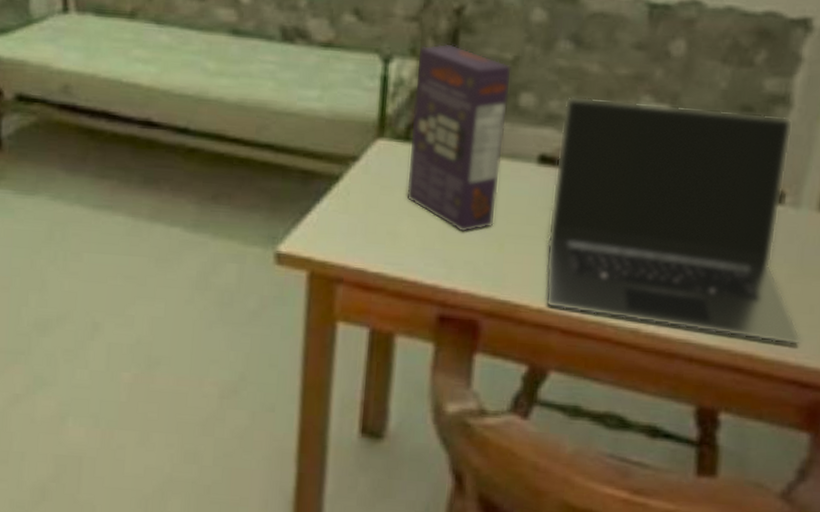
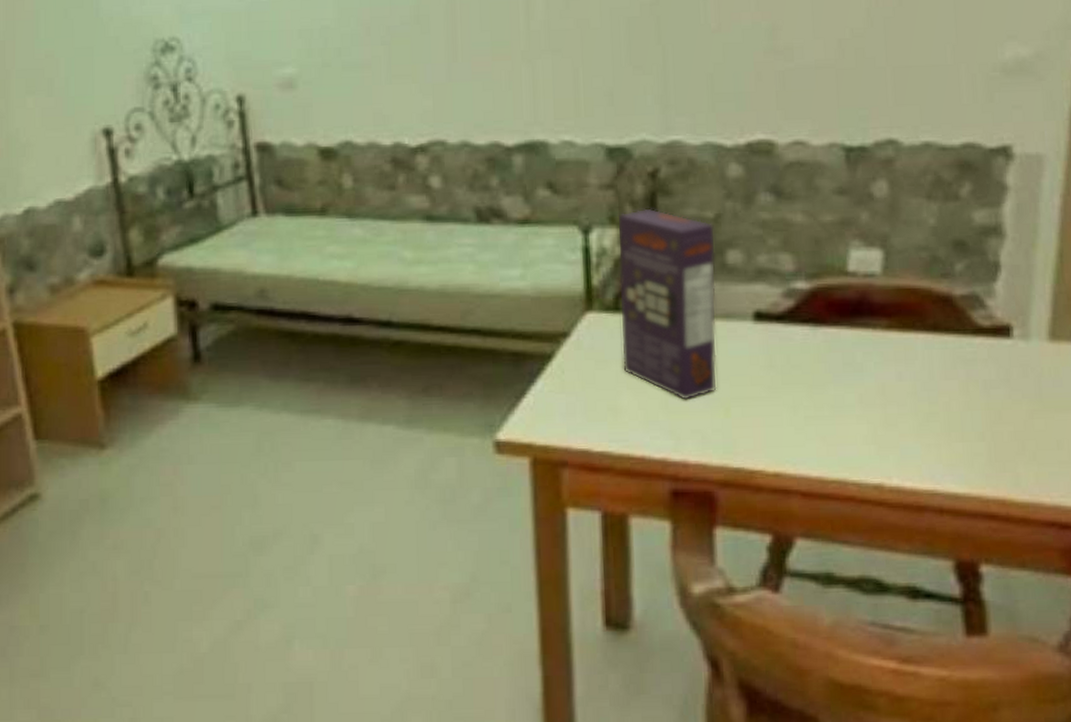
laptop: present [545,96,802,346] -> none [772,247,1054,485]

